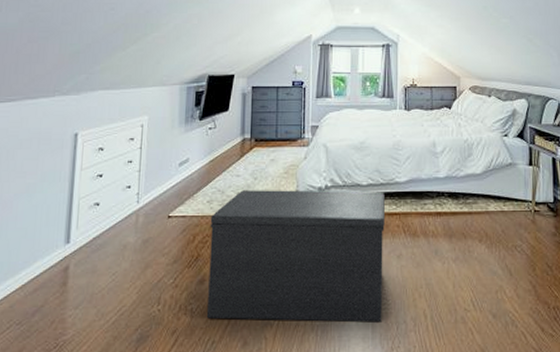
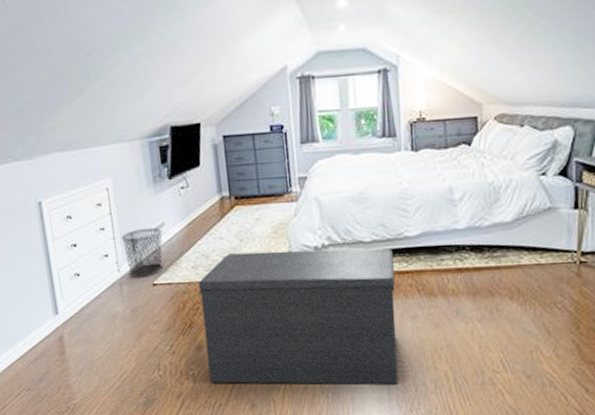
waste bin: none [146,164,185,209] -> present [121,228,164,278]

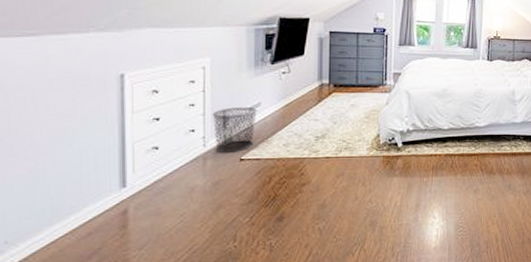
bench: present [198,249,398,385] -> none [287,133,465,251]

